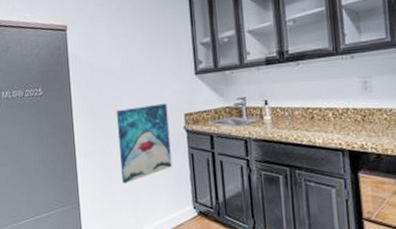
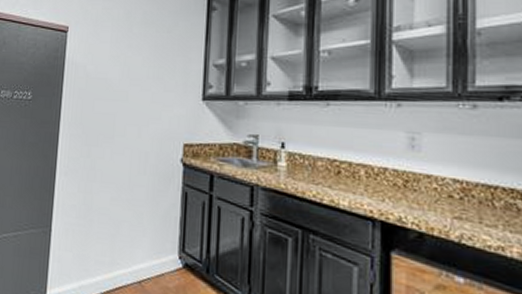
wall art: present [116,103,172,184] -> none [102,127,165,215]

